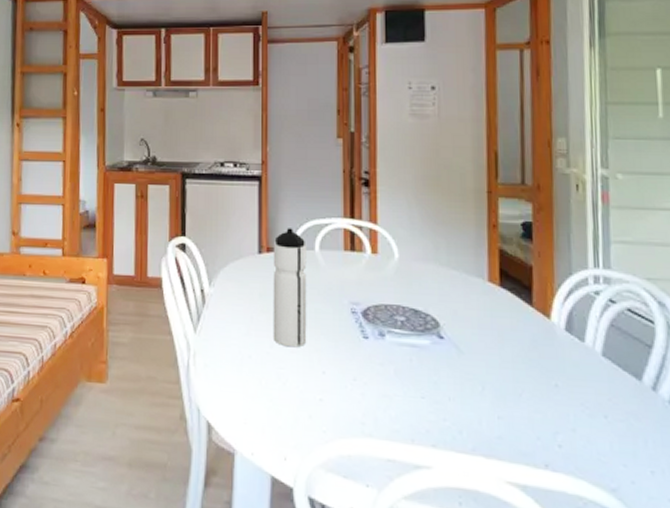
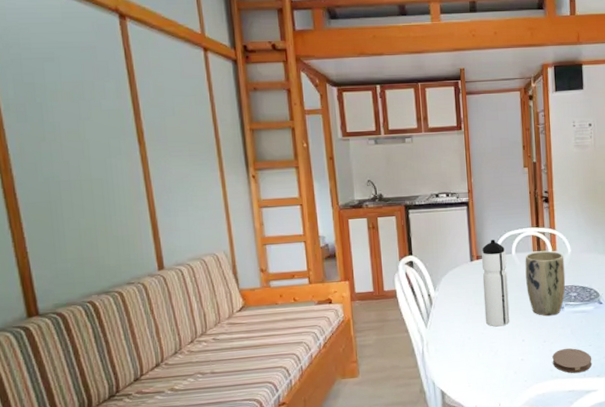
plant pot: none [332,251,389,345] -> present [525,251,566,317]
coaster: none [364,394,425,436] -> present [552,348,593,374]

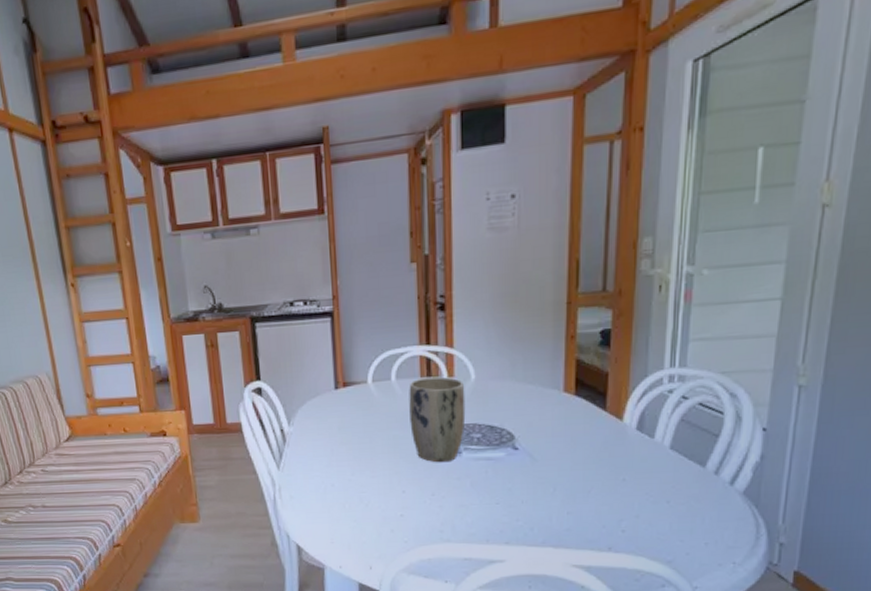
water bottle: present [481,239,510,327] -> none [349,361,387,473]
coaster: present [552,348,593,374] -> none [443,504,499,538]

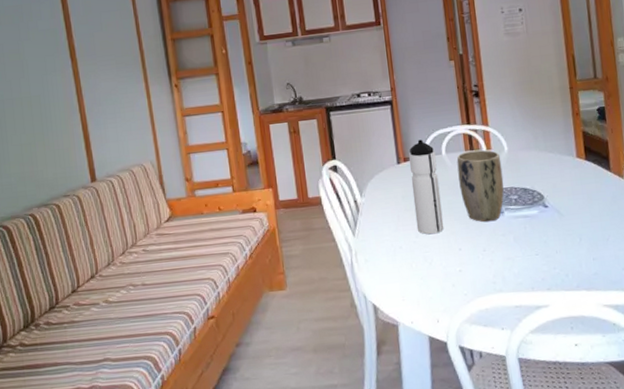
water bottle: none [349,361,387,473] -> present [408,139,444,235]

